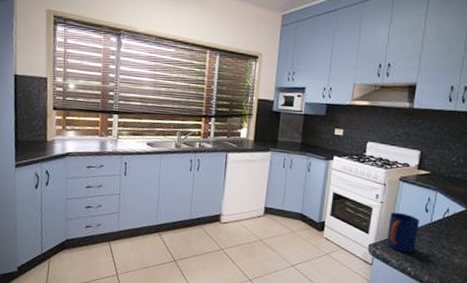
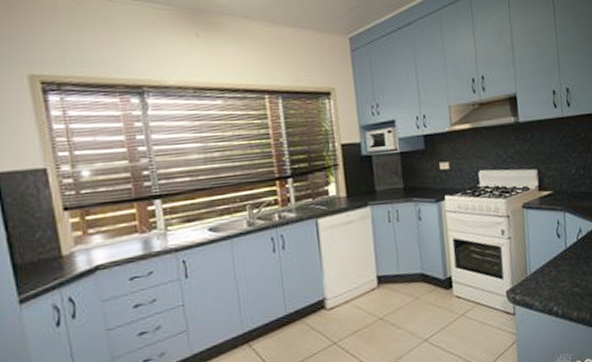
mug: present [387,212,419,253] -> none [521,245,557,291]

